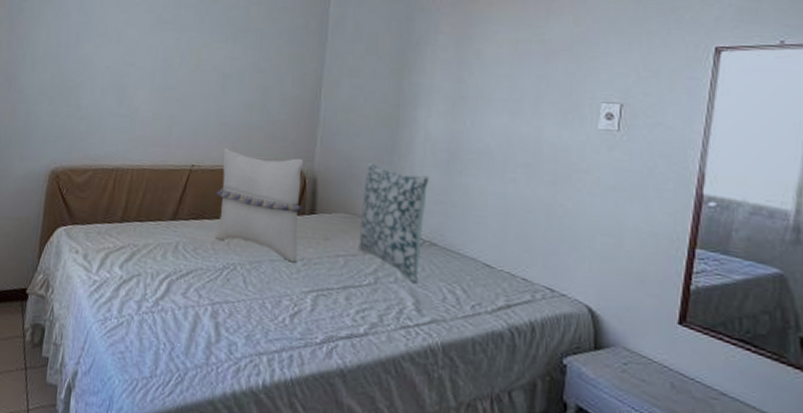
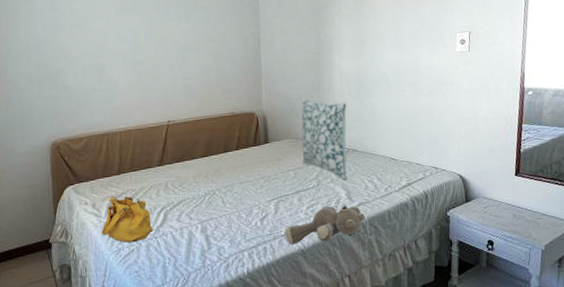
handbag: none [88,249,152,314] -> present [101,196,153,243]
pillow: present [215,147,304,263] -> none [190,103,259,181]
stuffed bear: none [319,314,439,366] -> present [284,206,366,245]

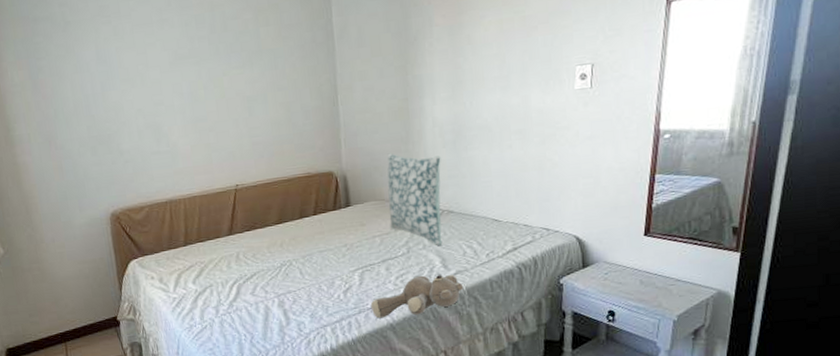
handbag: present [101,196,153,243] -> none [170,269,226,319]

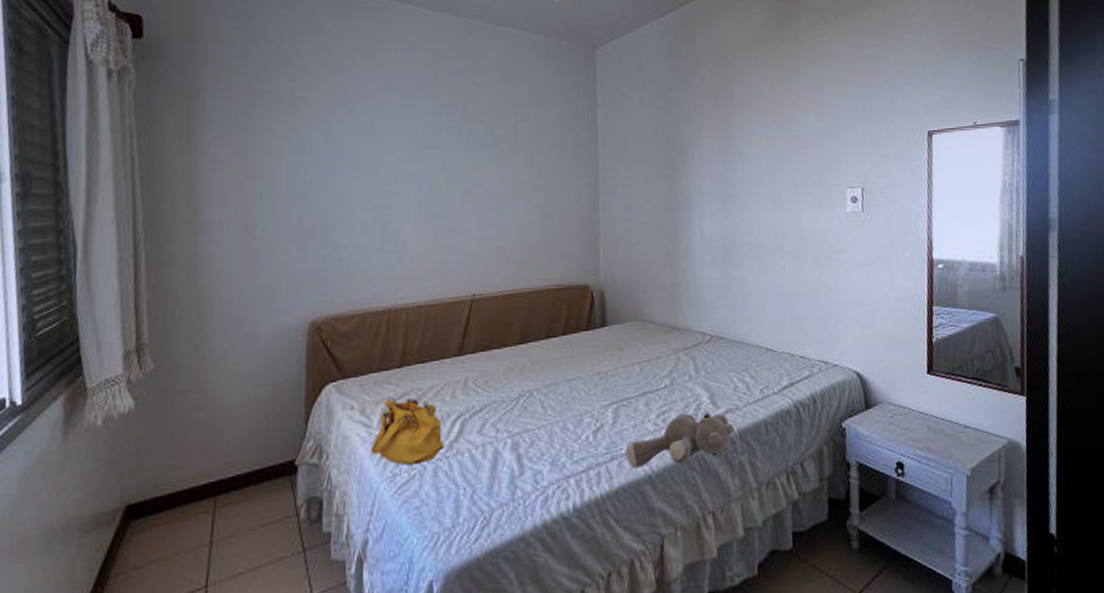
handbag: none [170,269,226,319] -> present [370,398,444,465]
pillow: present [387,153,442,246] -> none [650,267,710,378]

